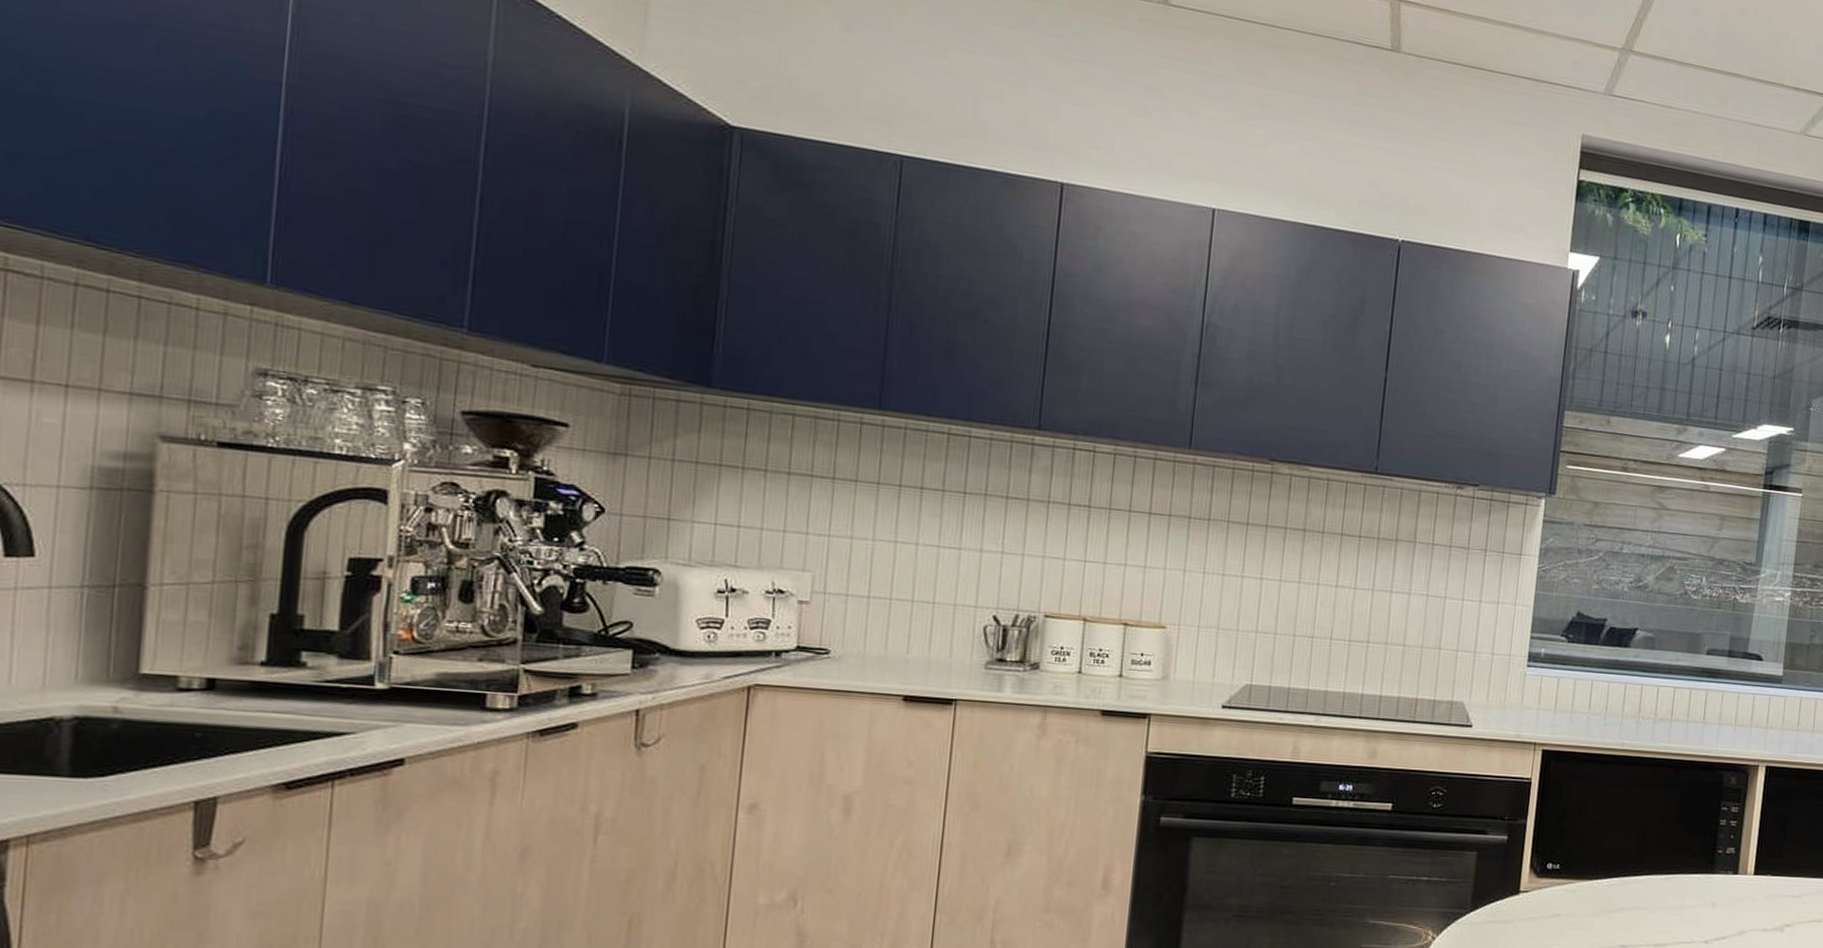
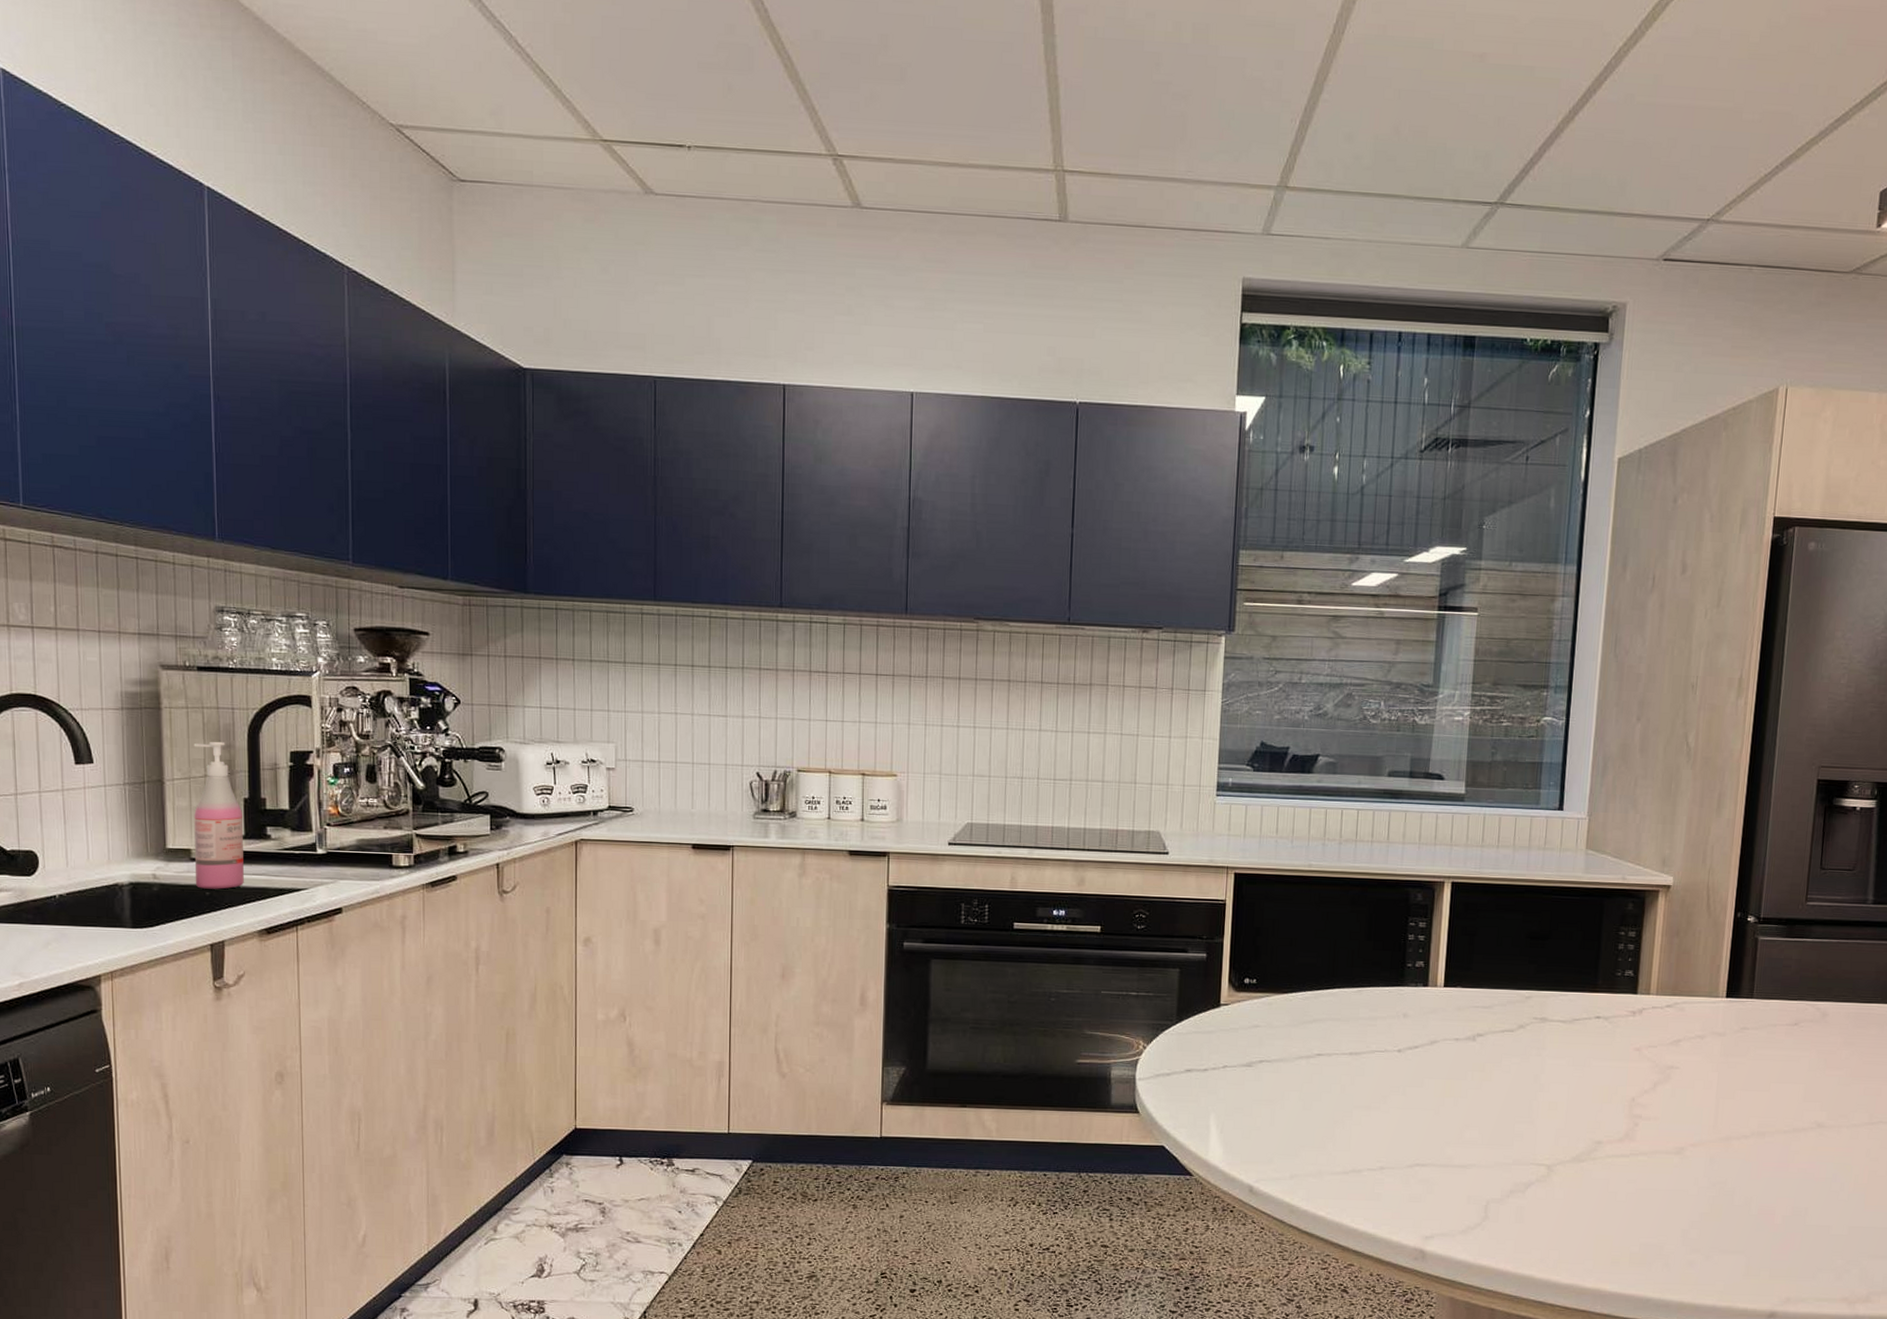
soap dispenser: none [180,538,267,730] -> present [193,741,244,890]

